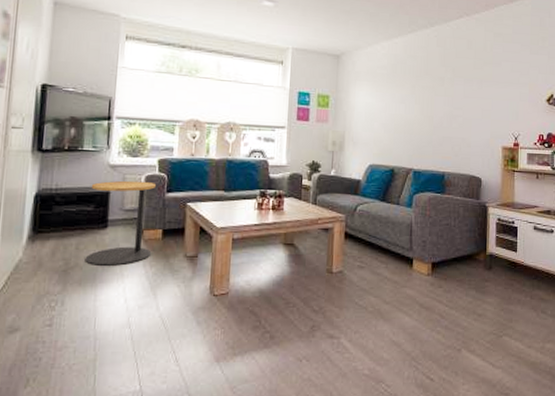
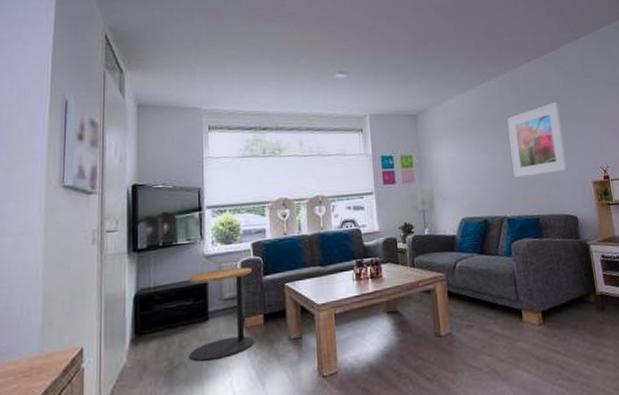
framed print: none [427,63,482,133] -> present [507,101,567,178]

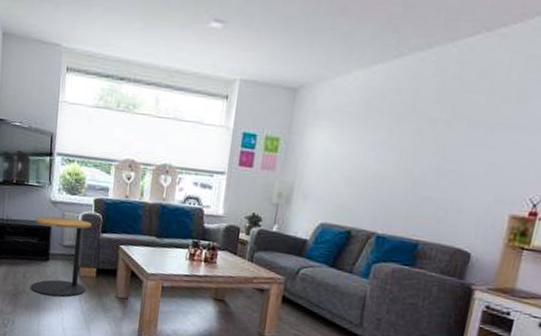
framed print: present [507,101,567,178] -> none [402,98,499,195]

